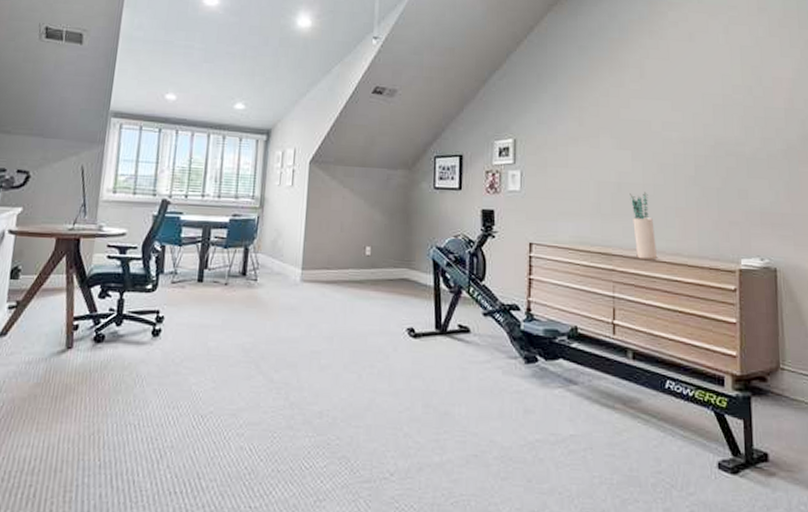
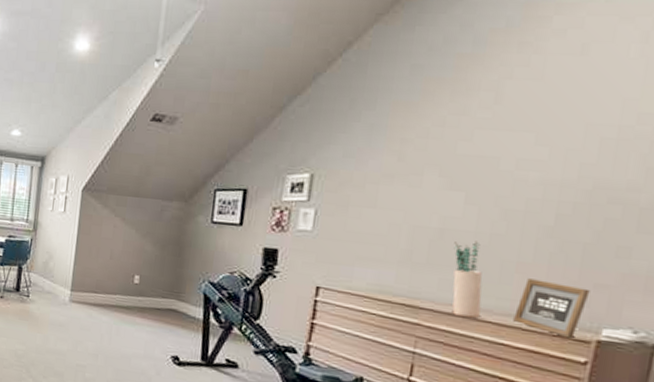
picture frame: none [681,221,728,270] -> present [513,278,590,339]

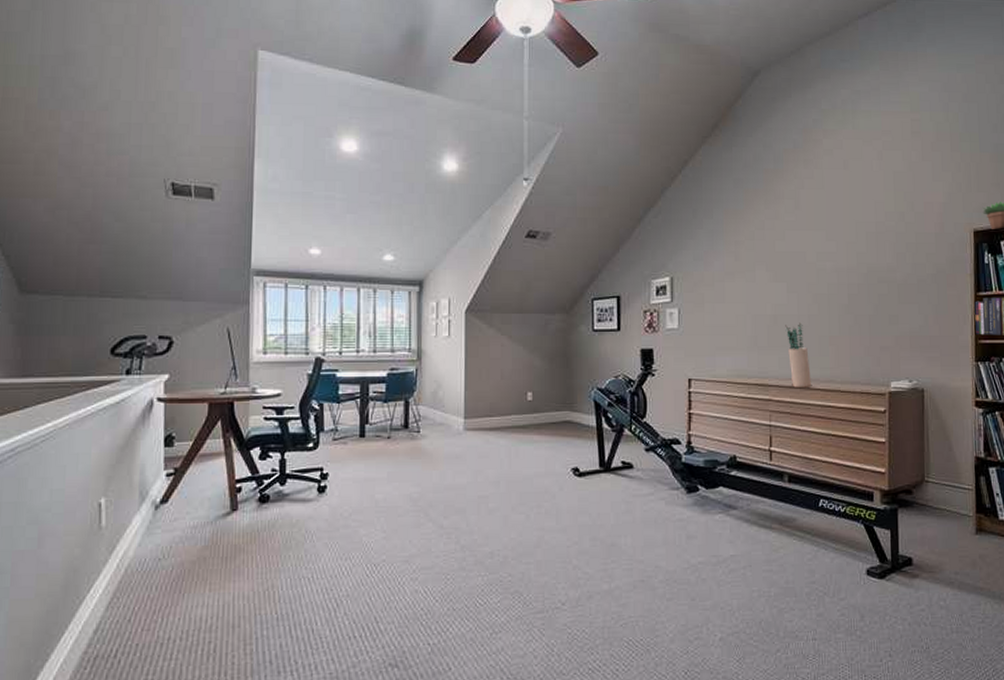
picture frame: present [513,278,590,339] -> none [834,349,879,394]

